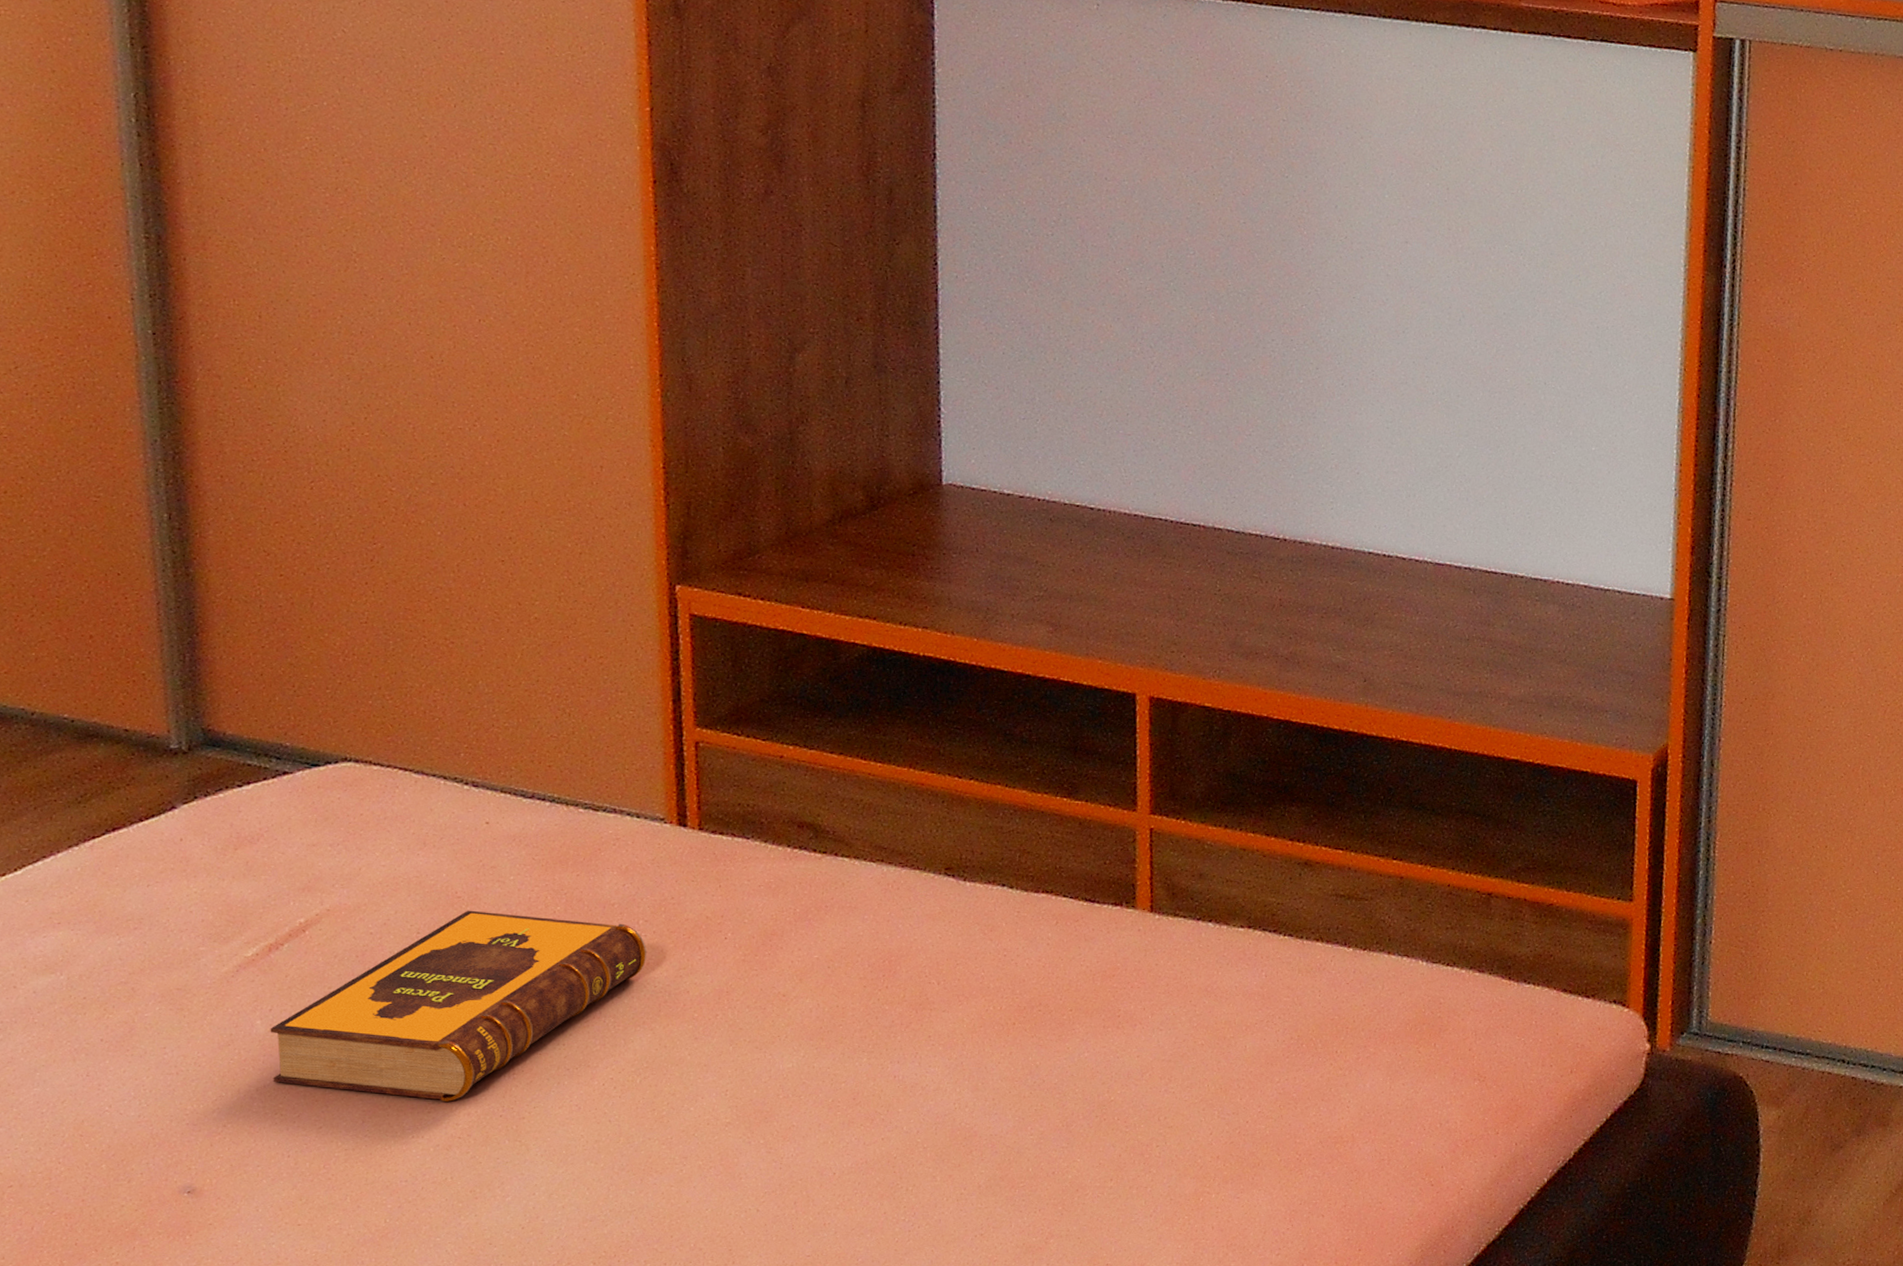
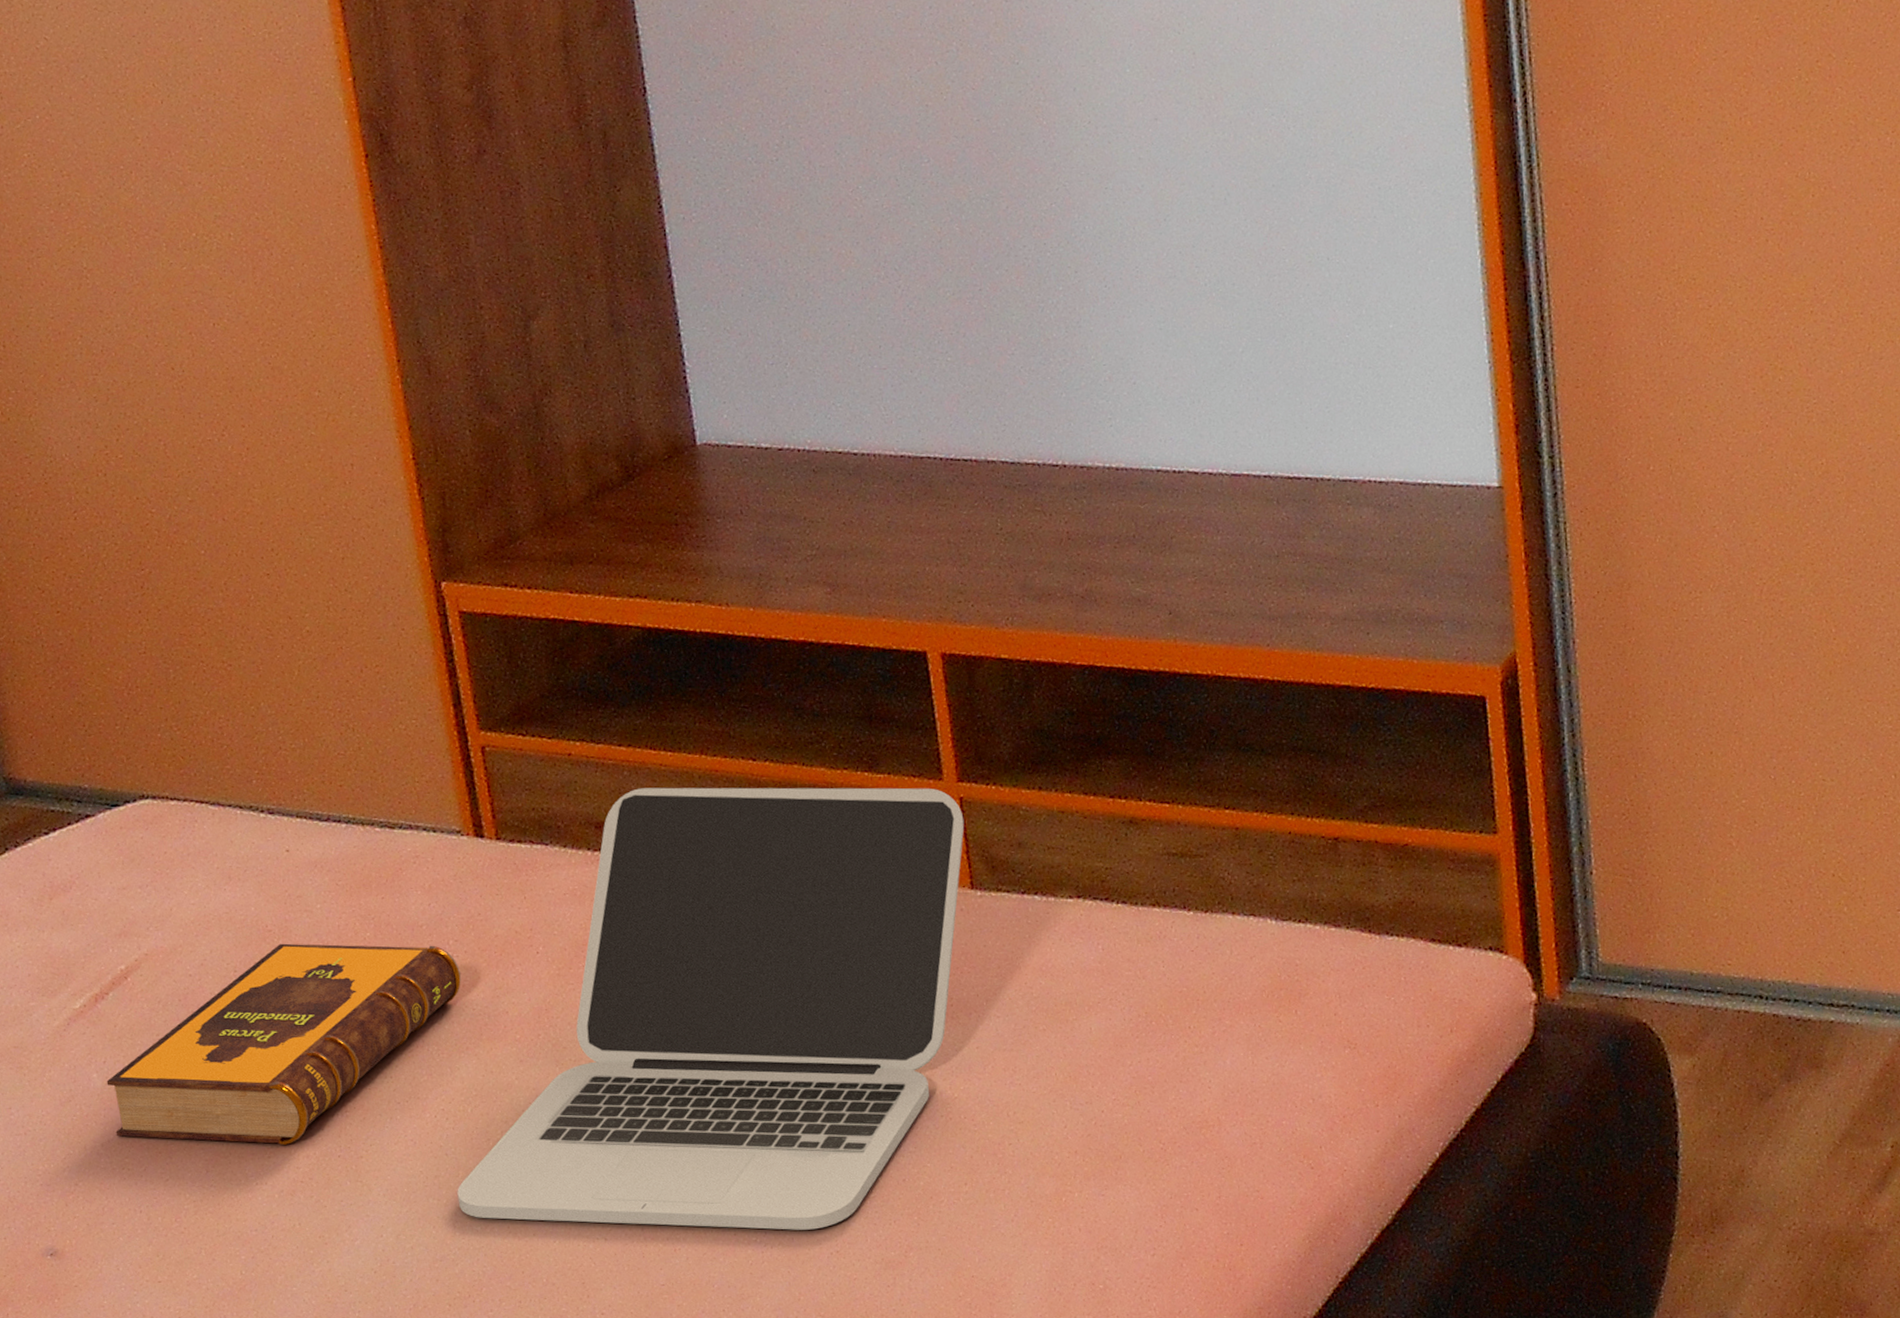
laptop: none [615,794,1152,1213] -> present [457,787,965,1230]

